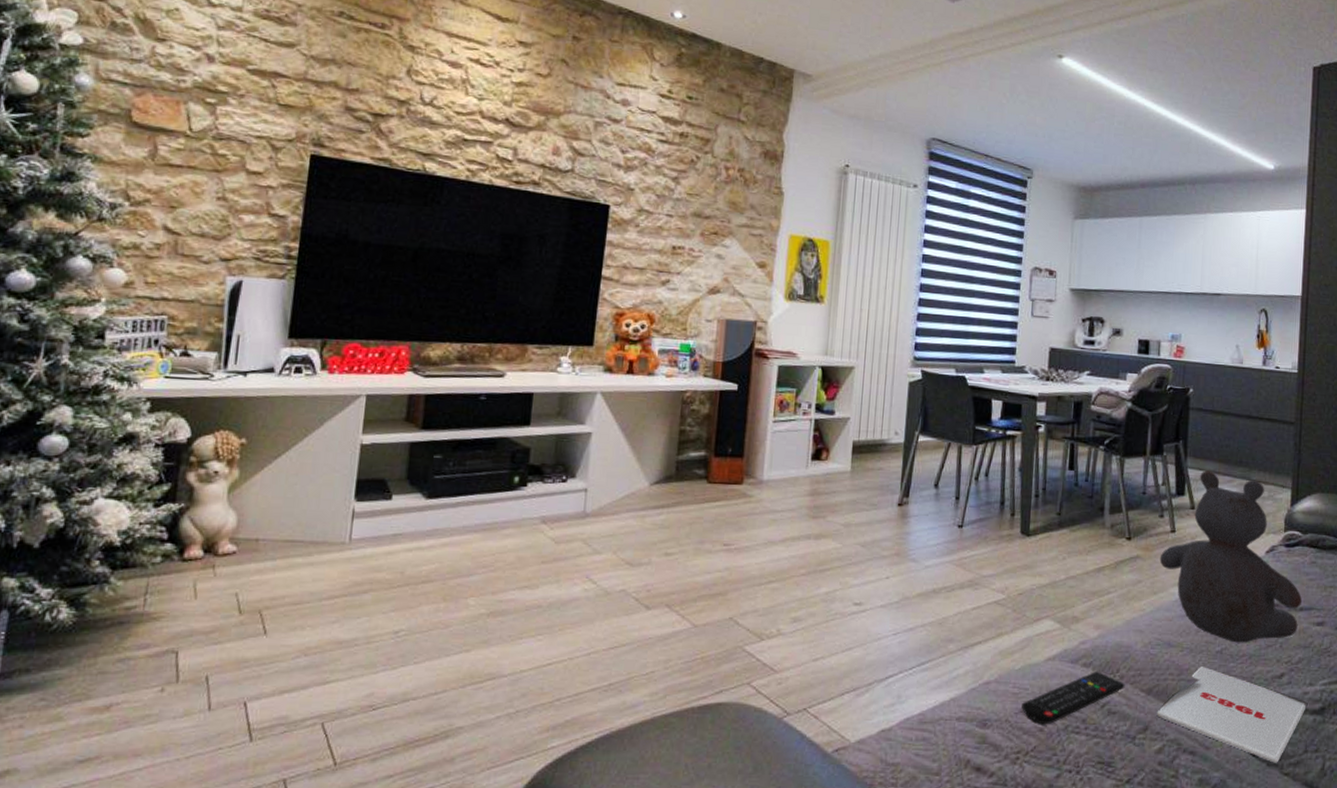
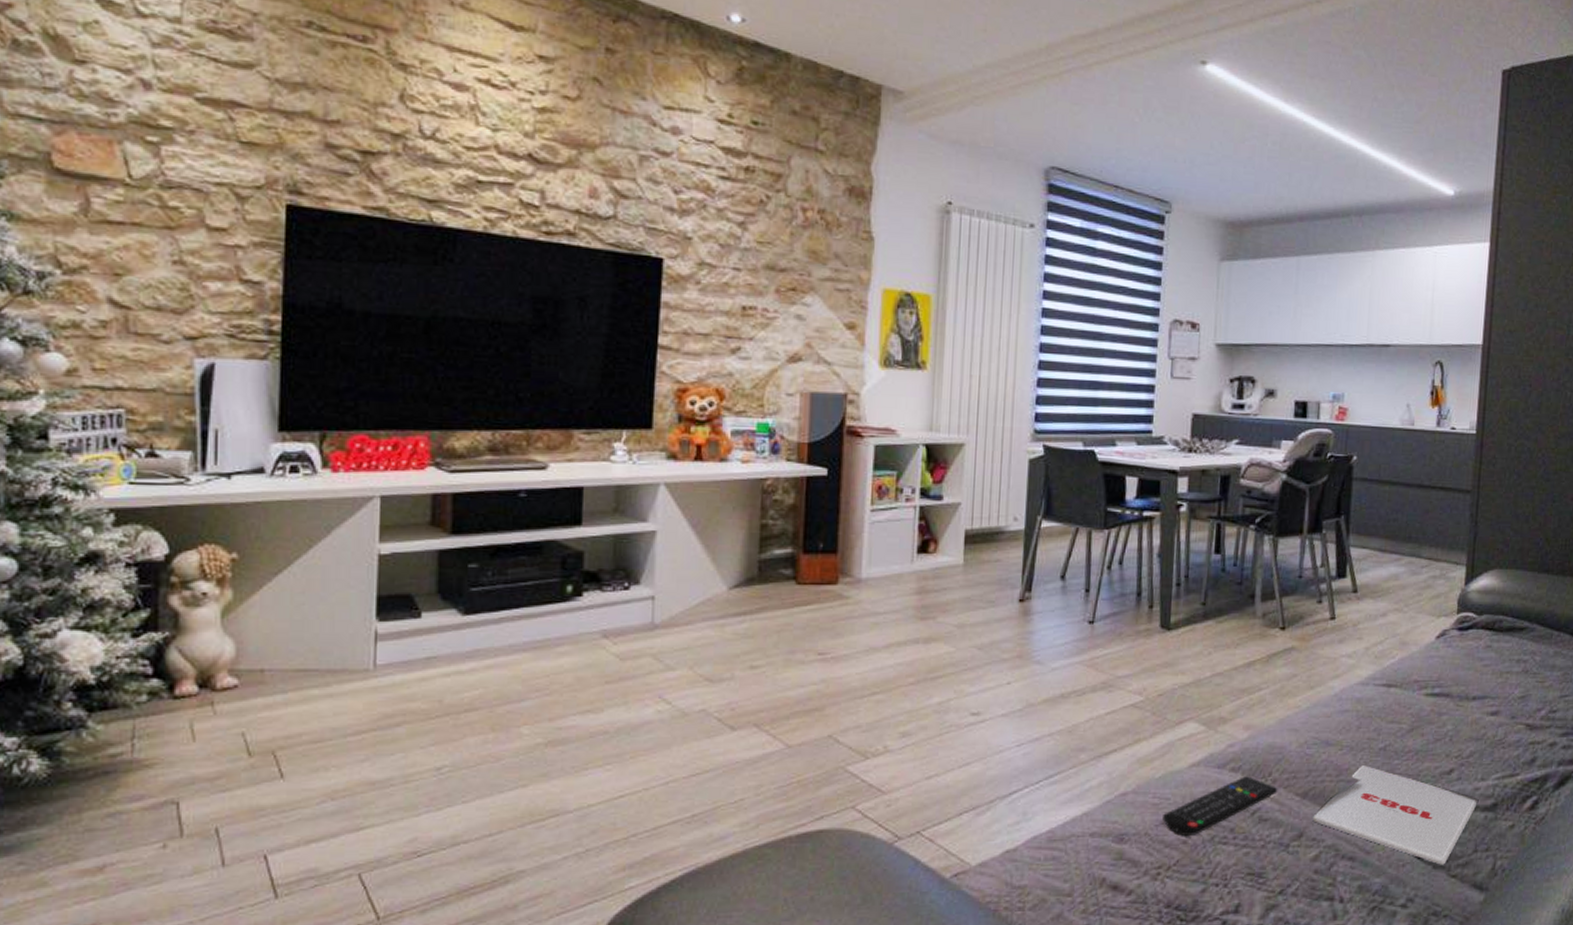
teddy bear: present [1159,470,1302,643] -> none [1317,549,1475,738]

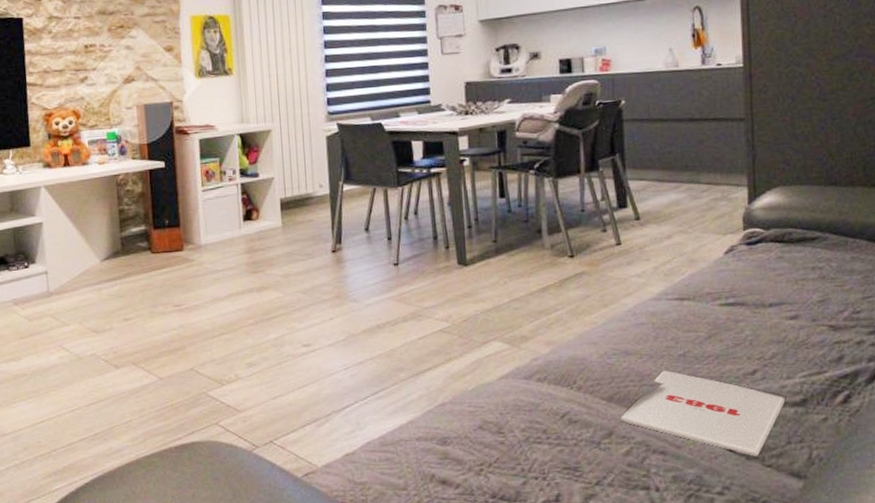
remote control: present [1163,775,1278,836] -> none [479,384,584,437]

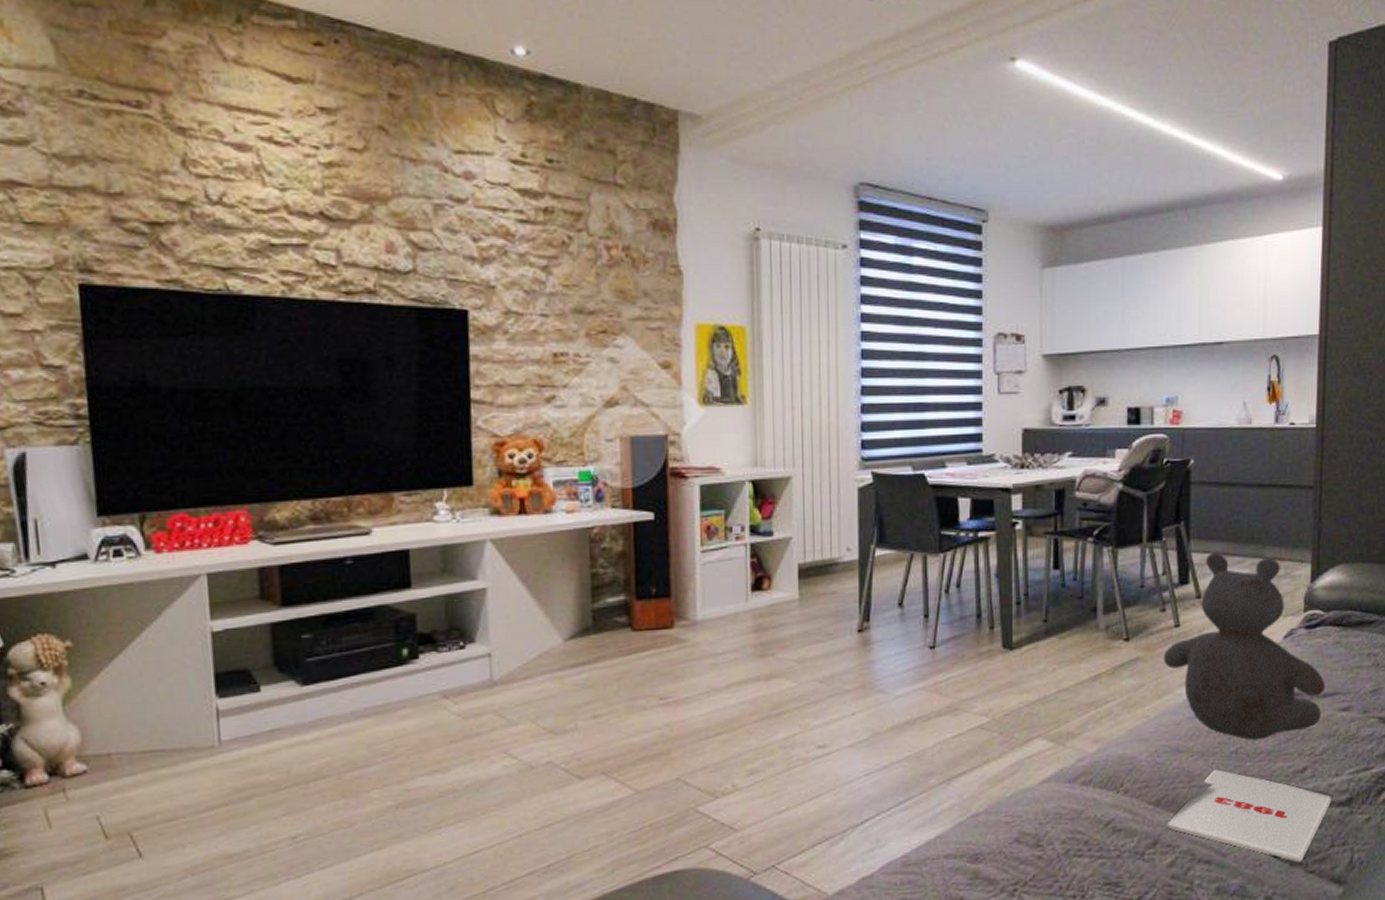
teddy bear: none [607,179,770,345] -> present [1163,552,1325,740]

